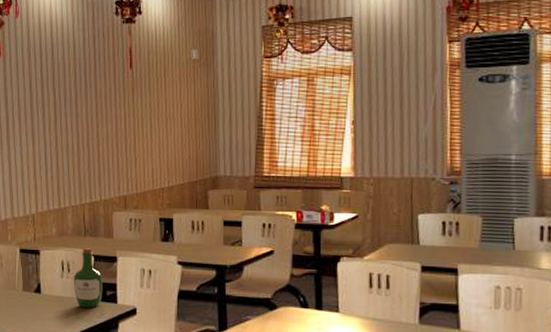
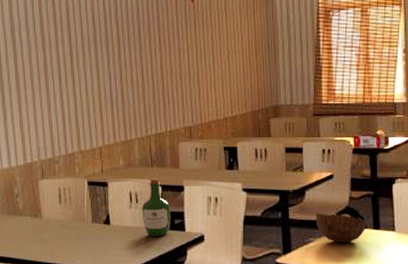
bowl: none [253,290,310,323] -> present [315,213,368,244]

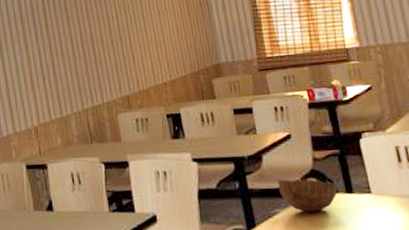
wine bottle: present [141,178,171,237] -> none [85,154,119,222]

